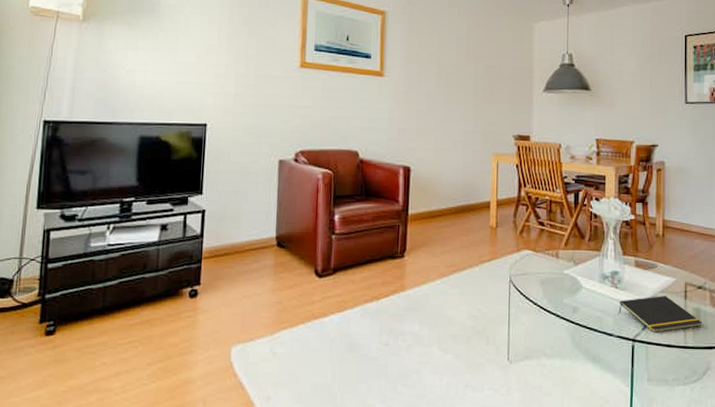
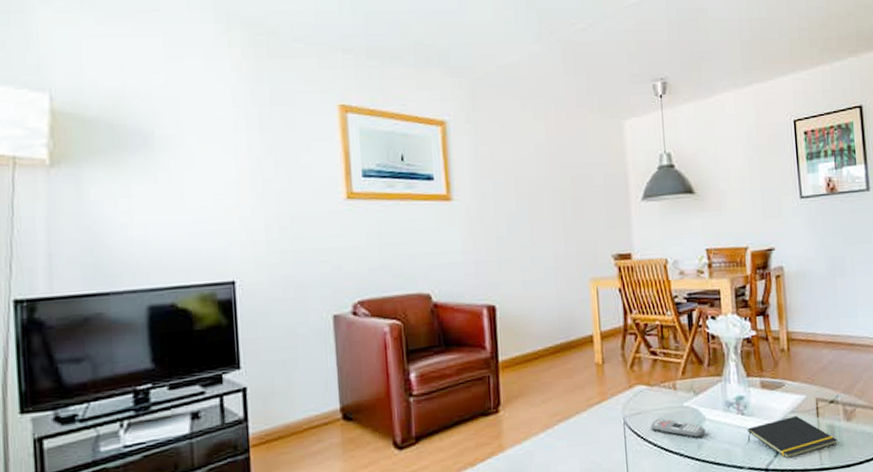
remote control: none [533,281,581,303] -> present [650,418,705,438]

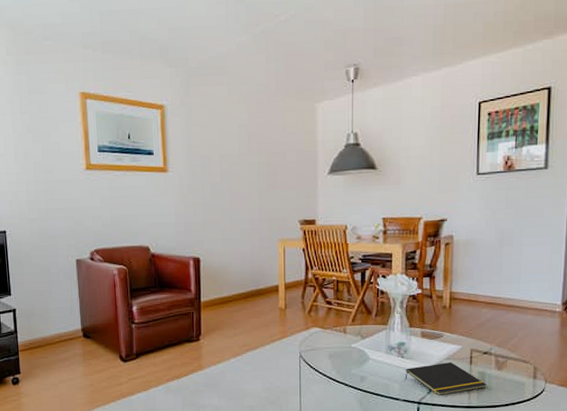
remote control: present [650,418,705,438] -> none [322,355,368,373]

